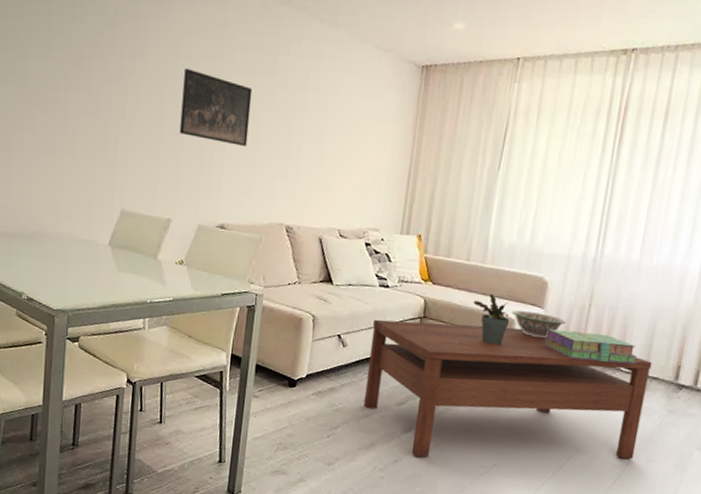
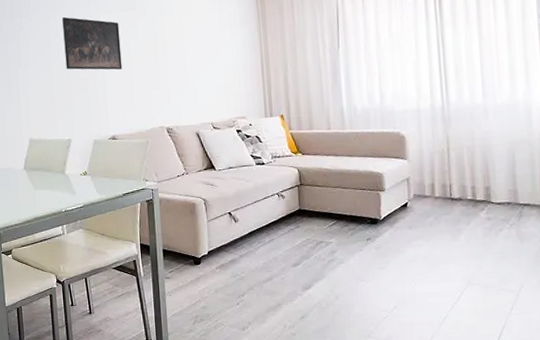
coffee table: present [363,319,652,460] -> none [256,180,525,310]
potted plant: present [473,293,510,346] -> none [341,154,379,199]
decorative bowl: present [511,310,567,338] -> none [378,163,430,186]
stack of books: present [543,329,637,365] -> none [413,173,504,200]

